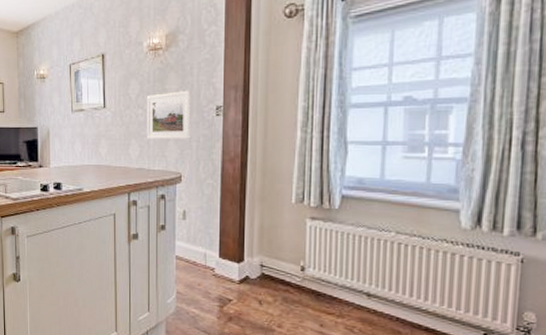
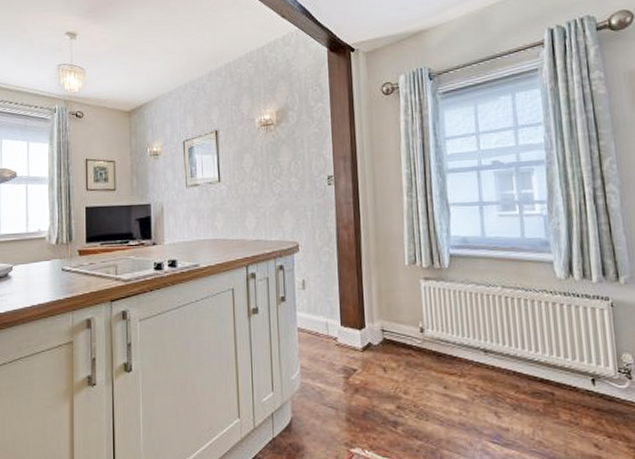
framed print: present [146,90,192,139] -> none [260,161,306,210]

